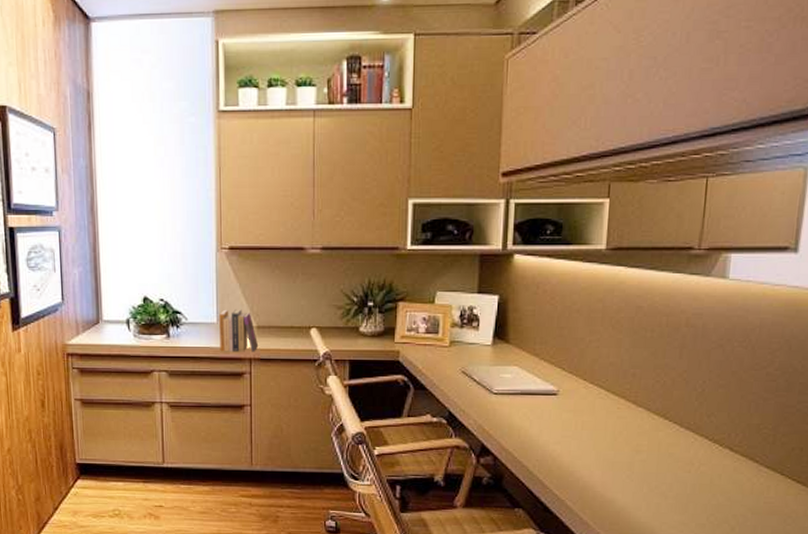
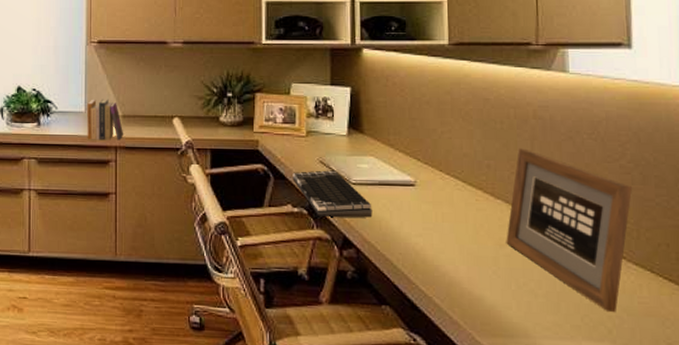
computer keyboard: none [433,380,512,427] -> present [292,170,373,218]
picture frame: none [643,357,775,512] -> present [506,148,632,313]

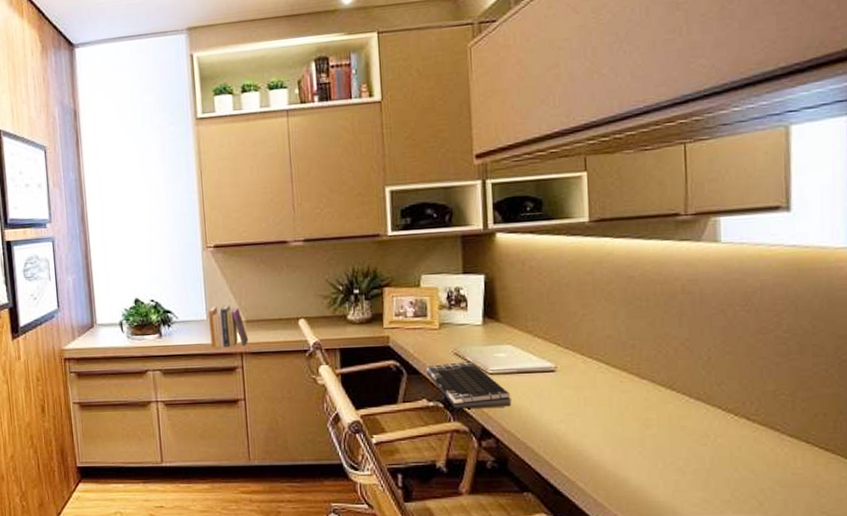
picture frame: present [506,148,632,313] -> none [652,325,788,486]

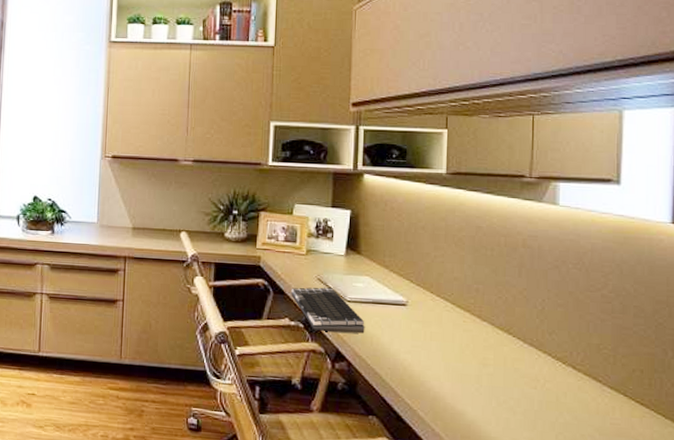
books: present [208,305,249,348] -> none [98,210,134,251]

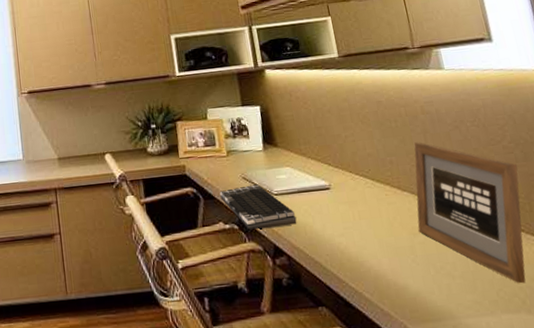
picture frame: none [489,275,611,432] -> present [414,142,526,284]

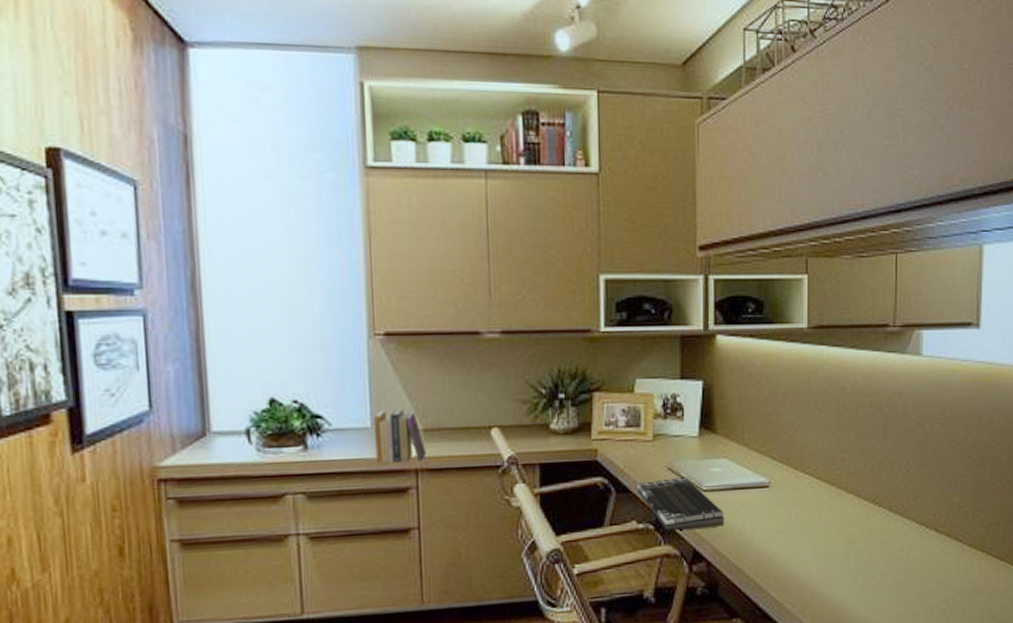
books: none [24,144,62,186] -> present [374,409,427,464]
picture frame: present [414,142,526,284] -> none [856,438,971,595]

